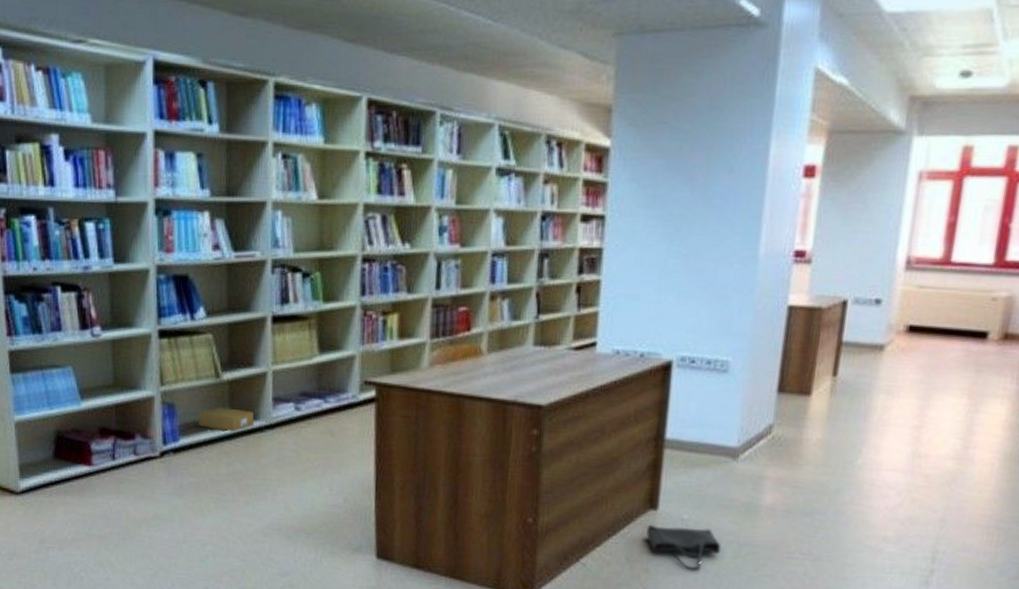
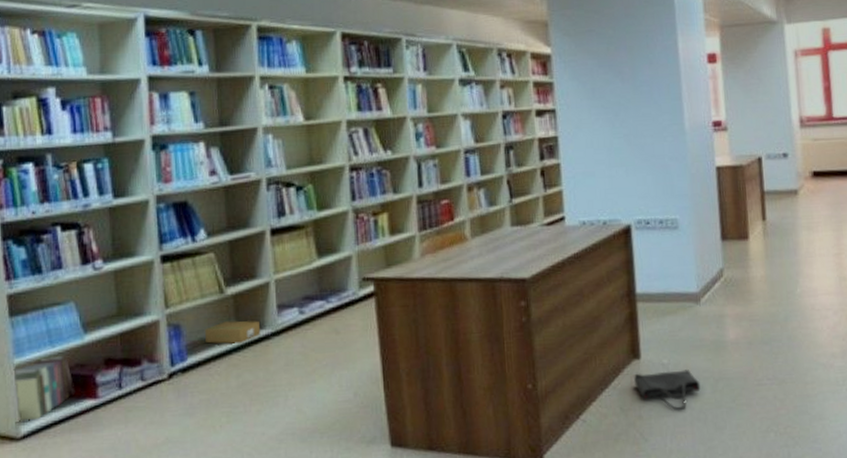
books: none [13,418,71,477] -> present [13,355,76,422]

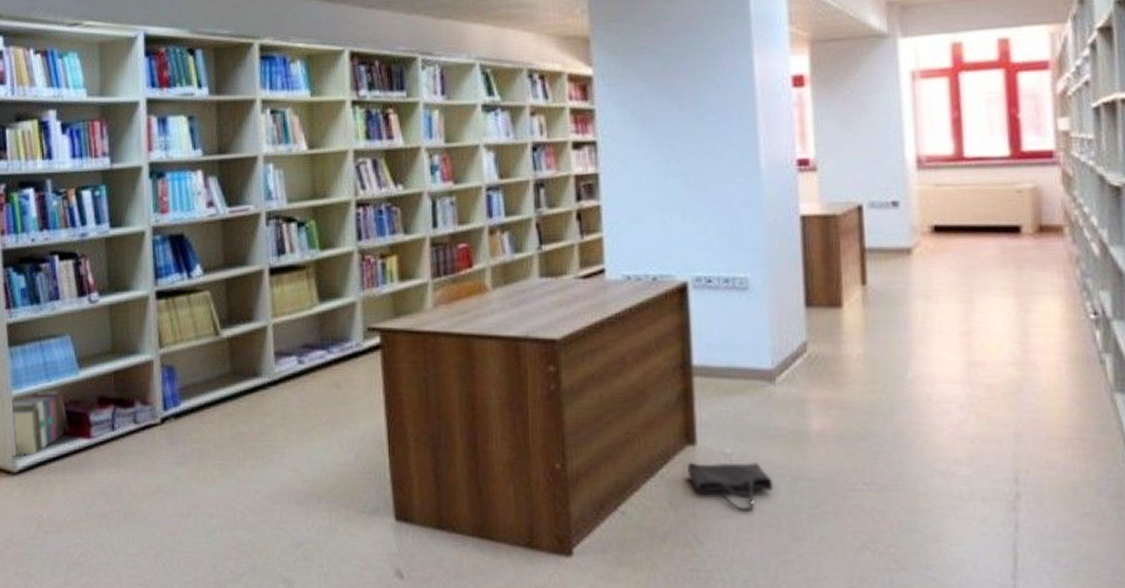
box: present [204,320,261,344] -> none [198,366,257,391]

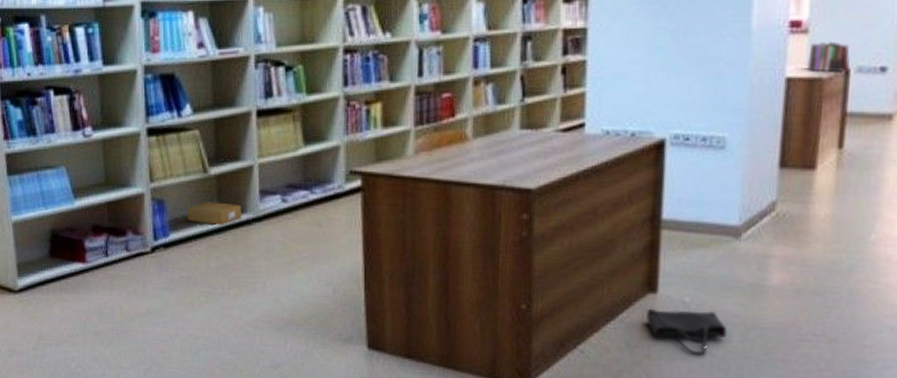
books: present [11,390,70,456] -> none [11,217,66,276]
box: none [198,366,257,391] -> present [186,201,242,225]
books: none [820,178,863,210] -> present [807,41,851,73]

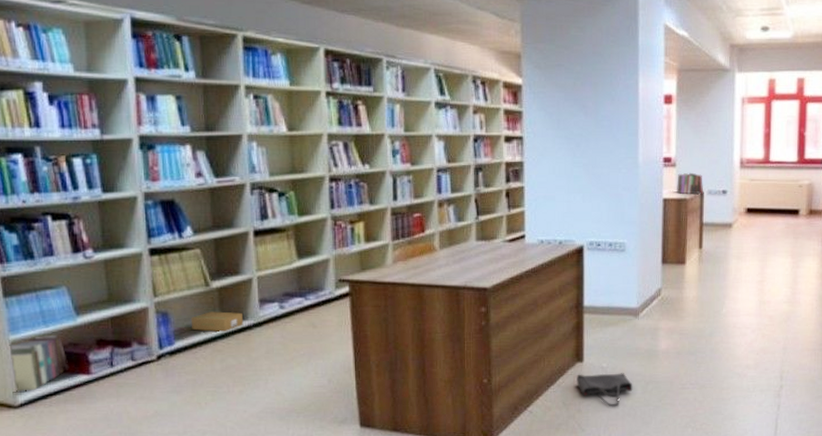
books: none [11,217,66,276] -> present [9,334,69,392]

